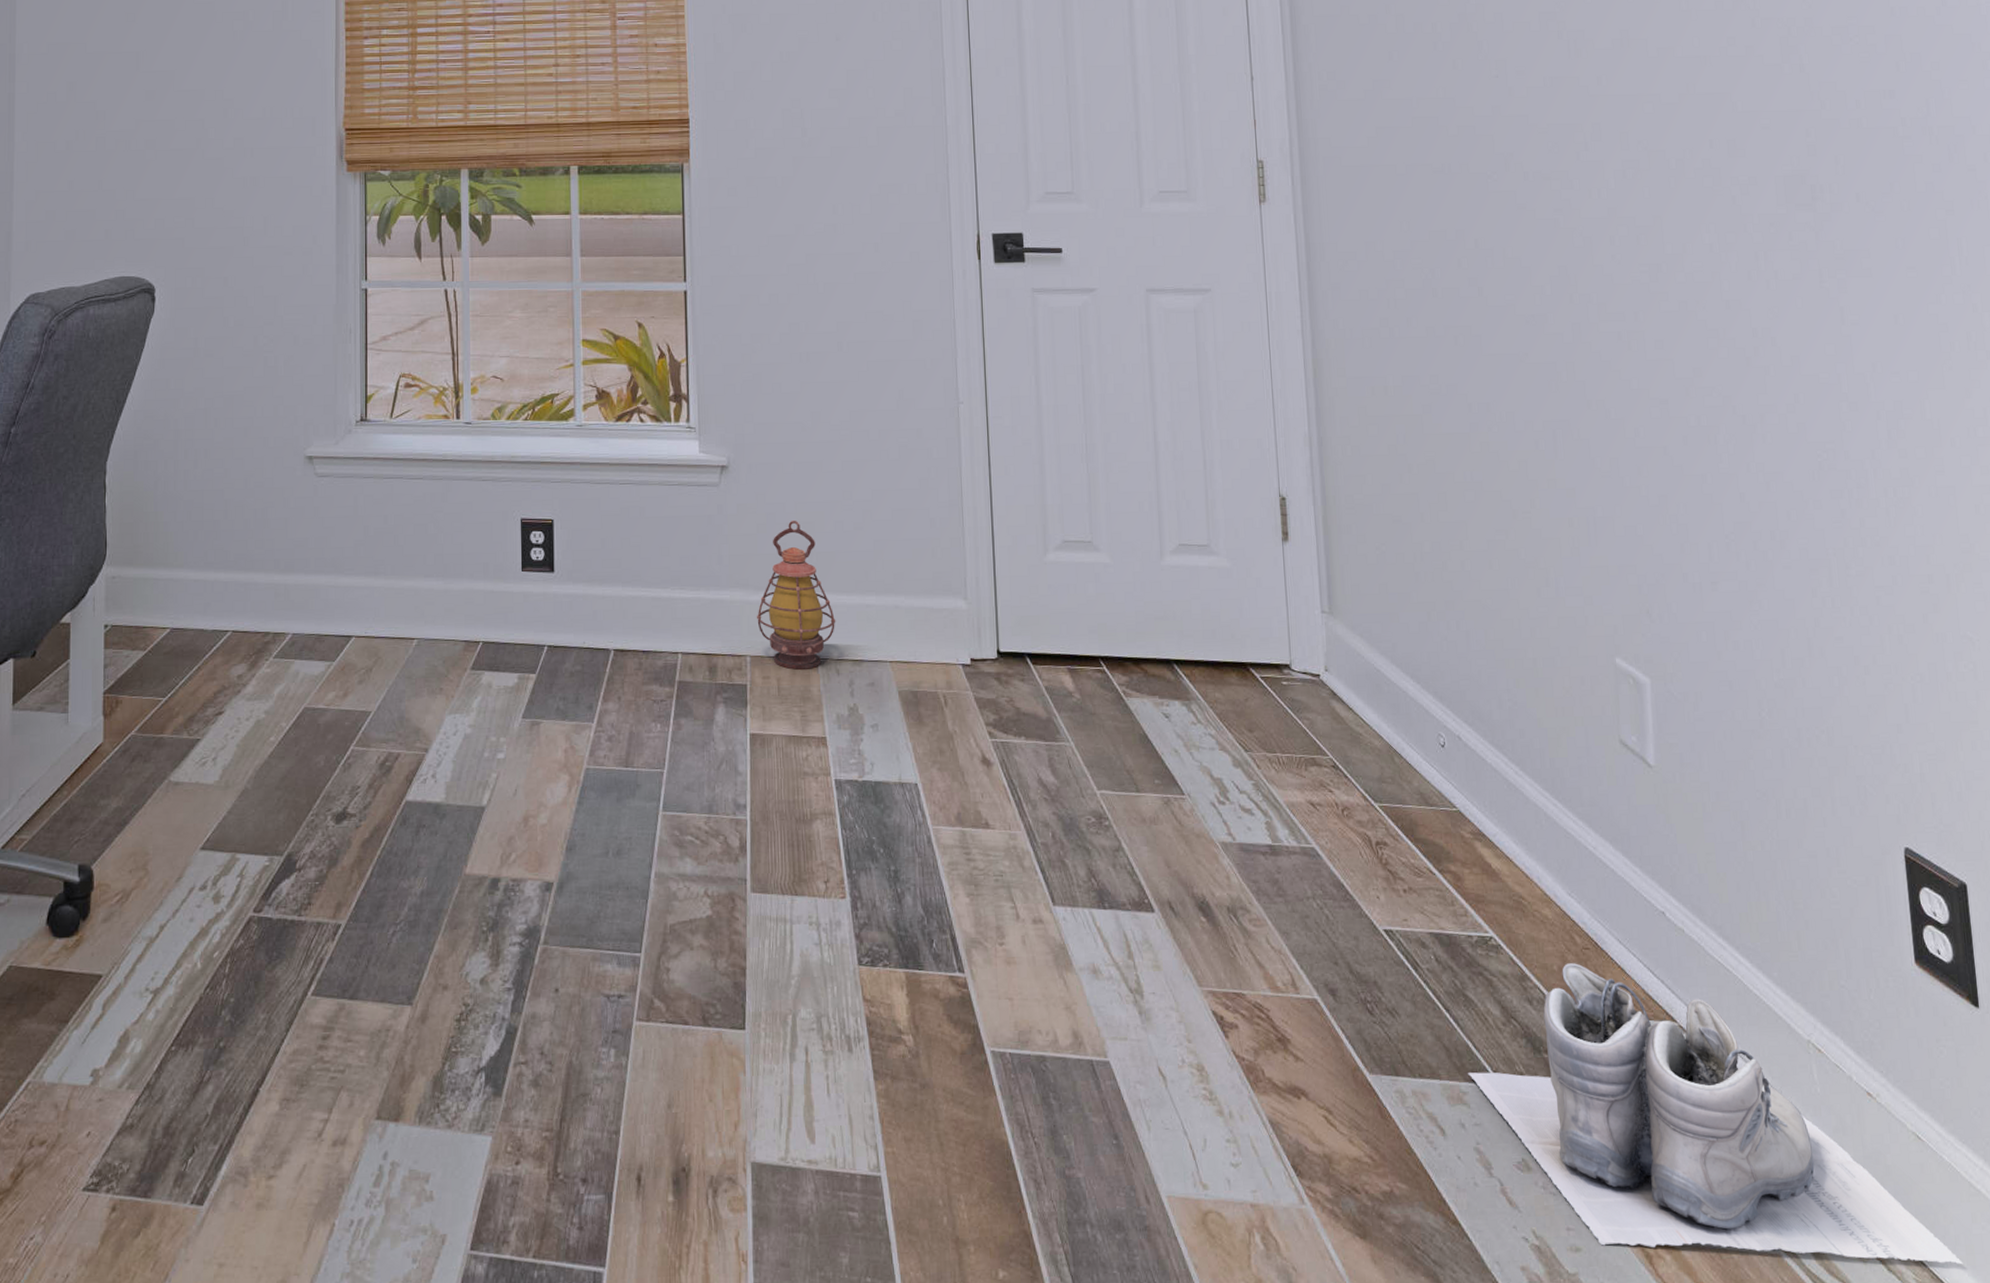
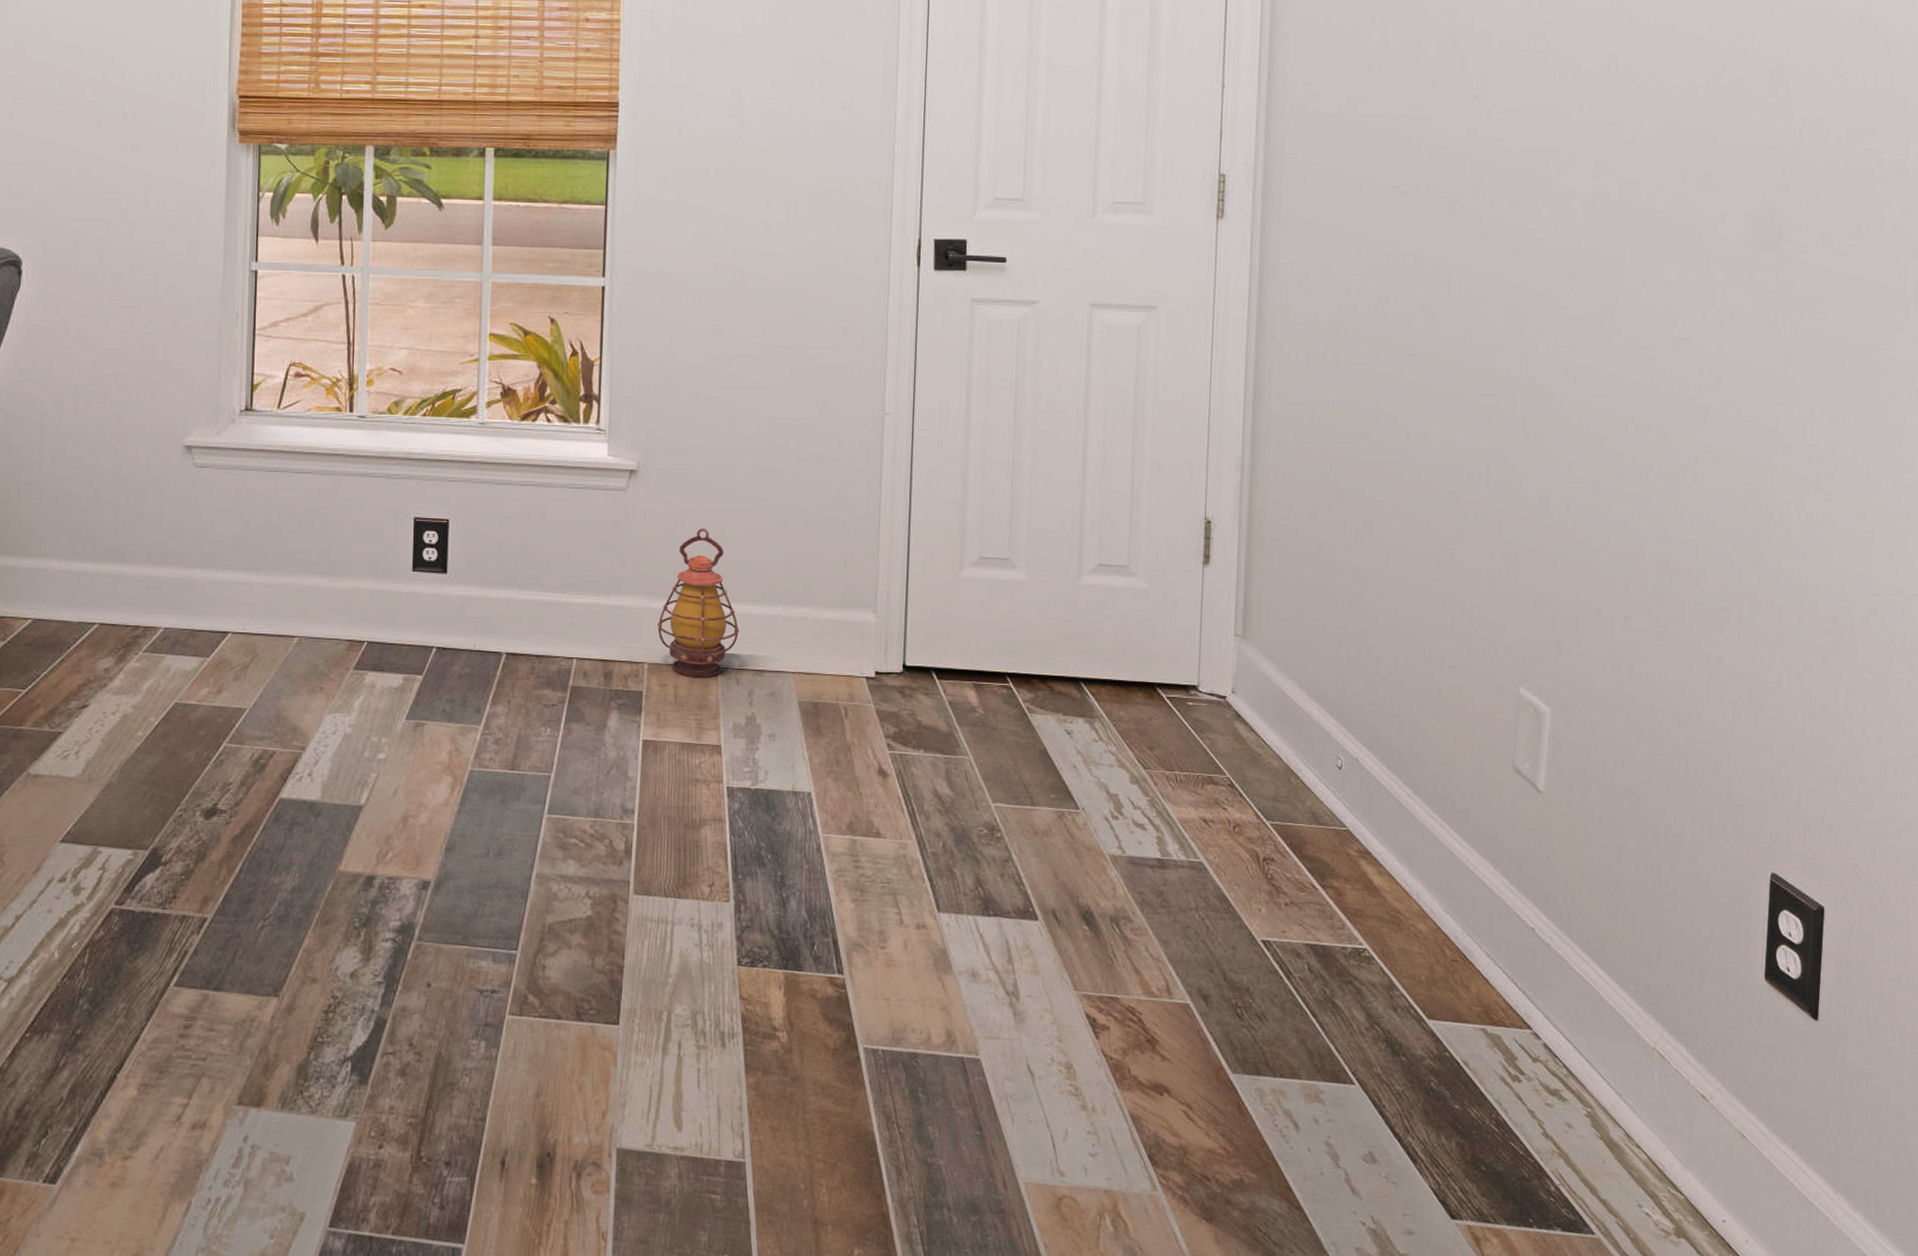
boots: present [1468,963,1963,1265] -> none [1327,974,1767,1248]

